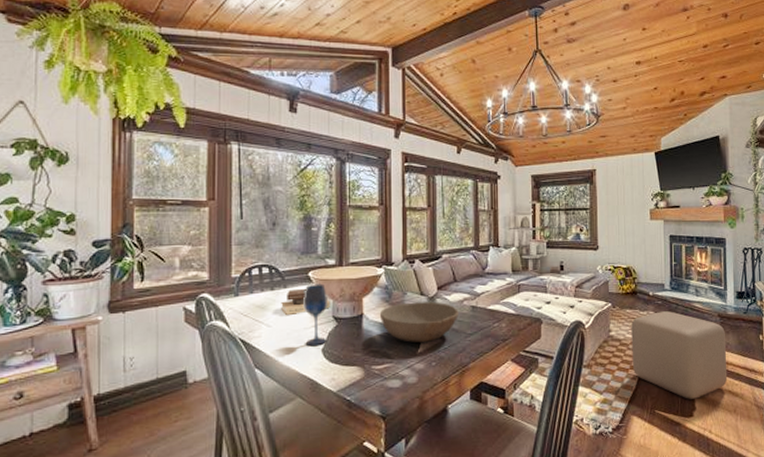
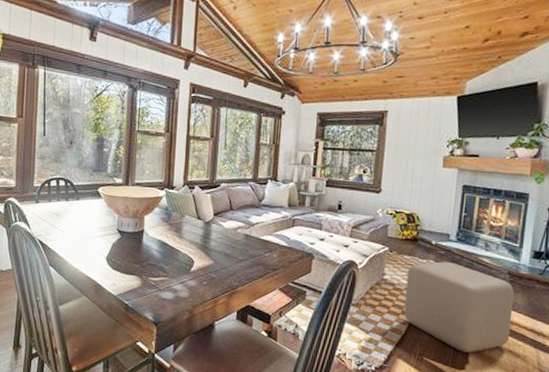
books: present [281,288,330,316] -> none [73,202,116,225]
wineglass: present [304,283,327,347] -> none [92,199,114,254]
bowl: present [379,301,459,342] -> none [158,224,232,262]

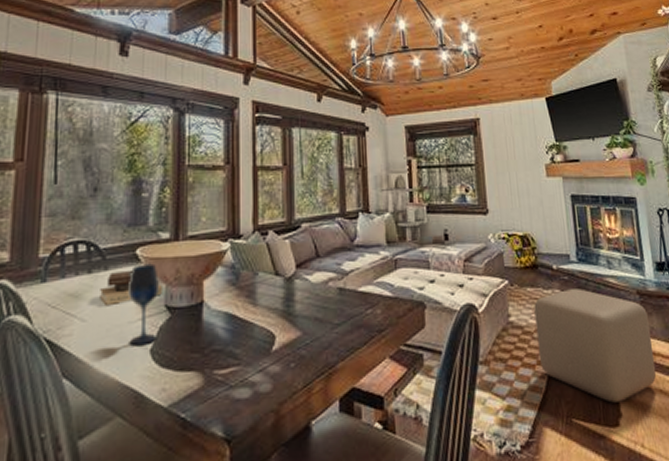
books: none [73,202,116,225] -> present [100,270,162,307]
wineglass: none [92,199,114,254] -> present [128,263,159,347]

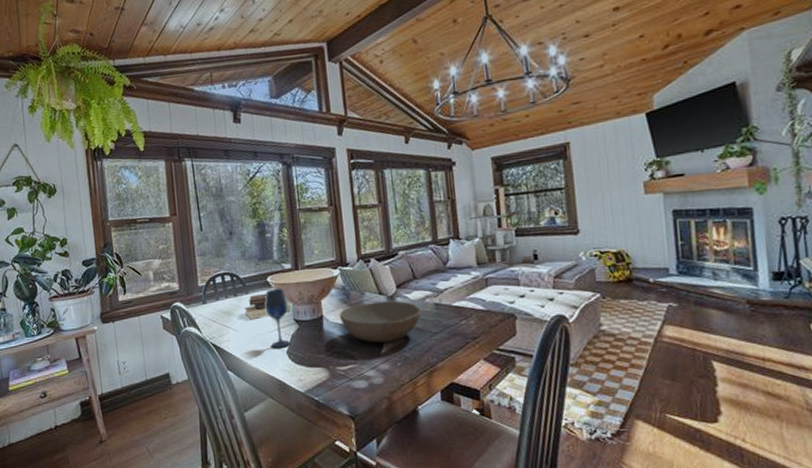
bowl: none [224,283,323,337] -> present [339,300,422,343]
pouf: present [534,289,657,403] -> none [627,299,765,402]

